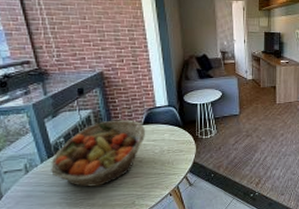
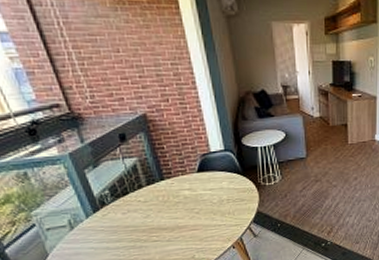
fruit basket: present [51,119,146,187] -> none [97,167,202,242]

